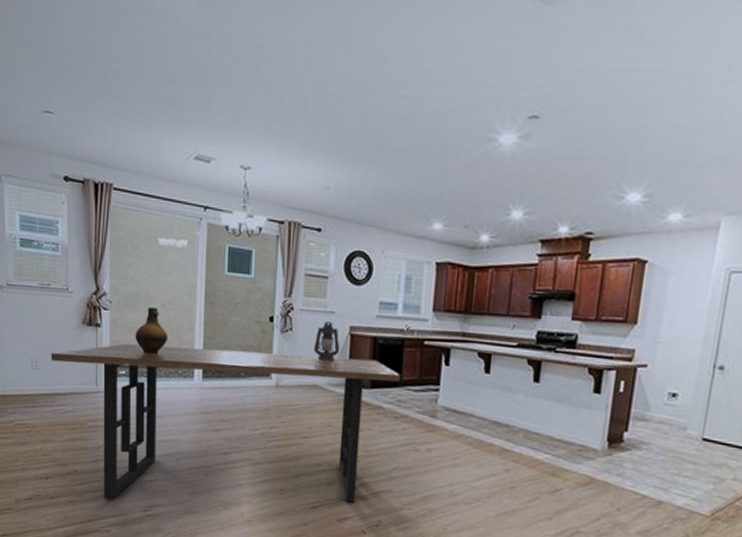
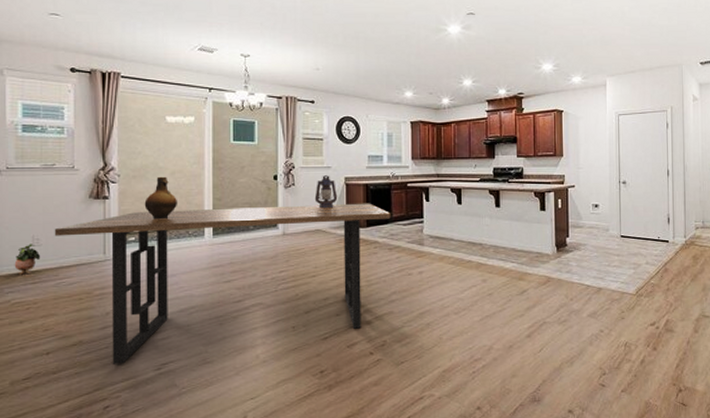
potted plant: none [16,366,39,397] -> present [14,244,41,275]

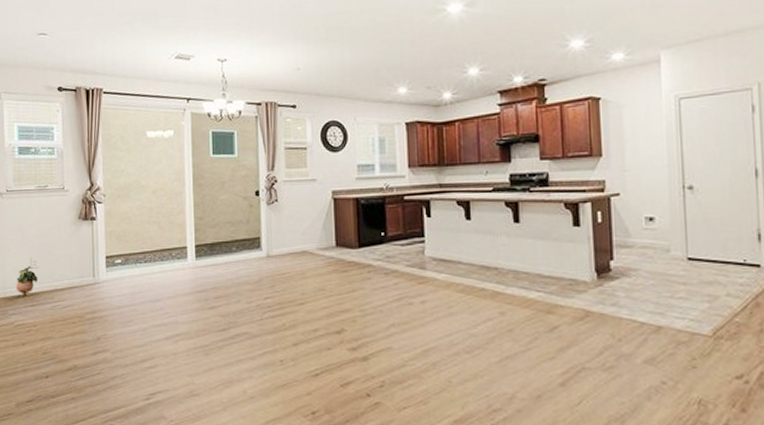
dining table: present [54,203,391,364] -> none [48,220,386,392]
ceramic jug: present [144,176,177,220] -> none [129,195,160,241]
lantern: present [314,175,338,209] -> none [299,189,325,227]

